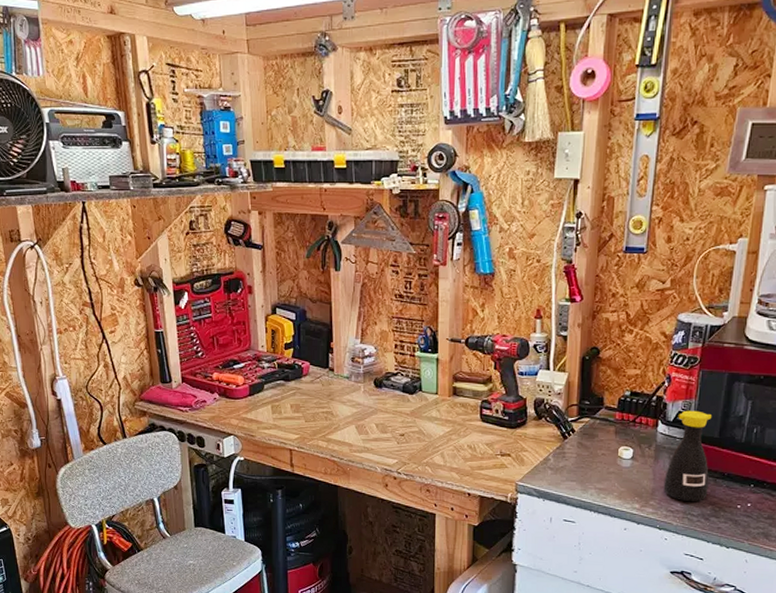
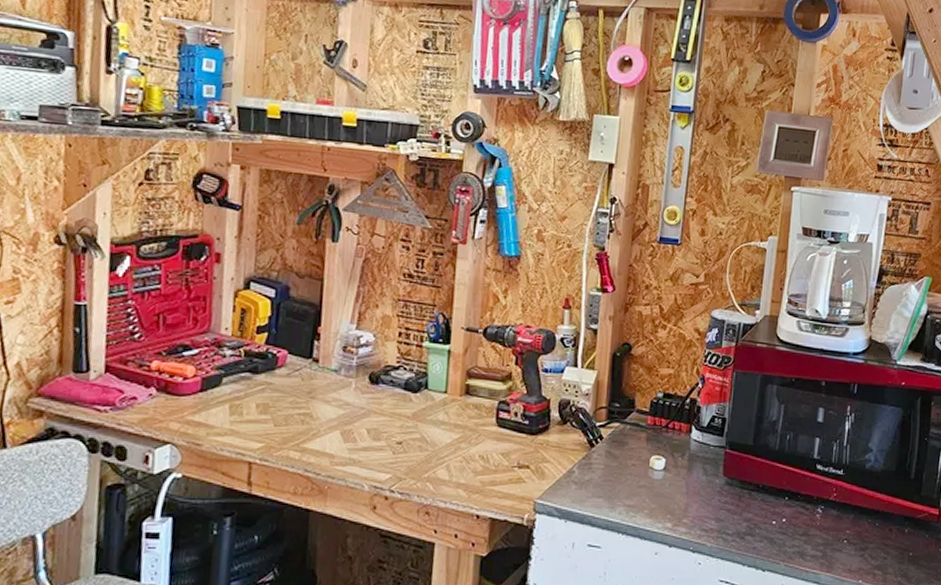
bottle: present [663,410,712,501] -> none [697,414,746,518]

